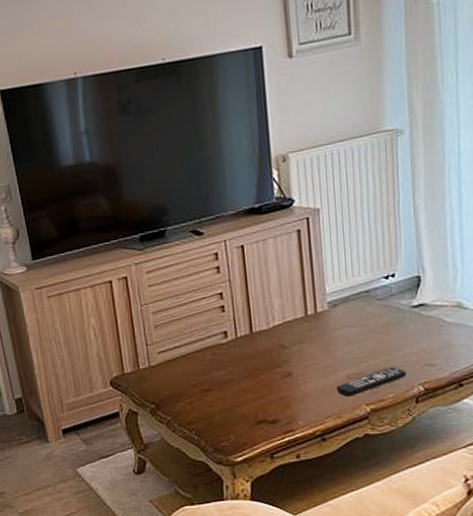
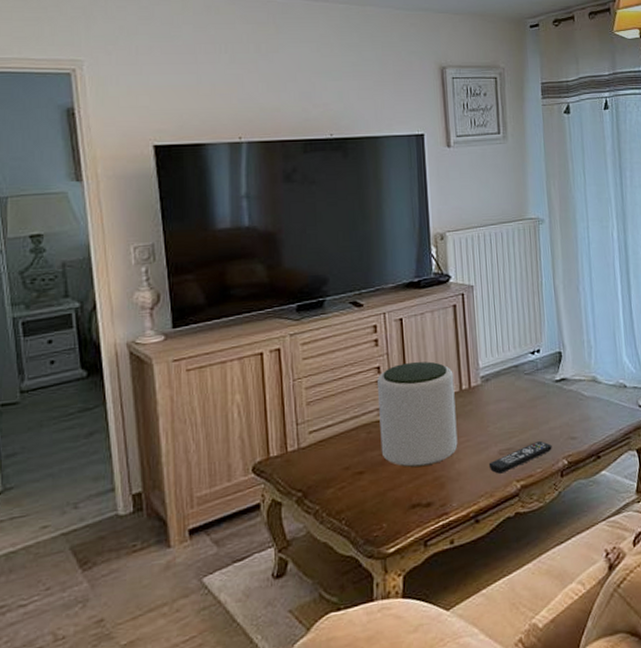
plant pot: none [220,287,303,388] -> present [376,361,458,468]

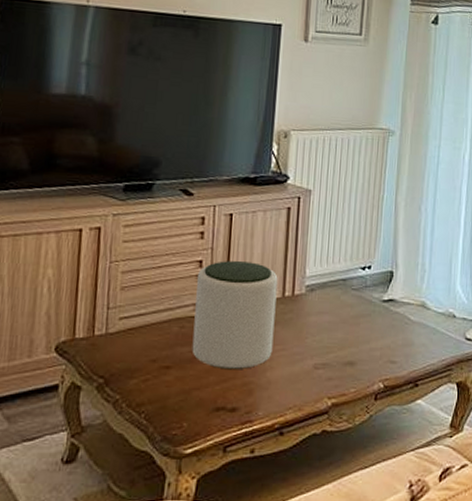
remote control: present [488,440,552,474] -> none [301,359,370,388]

